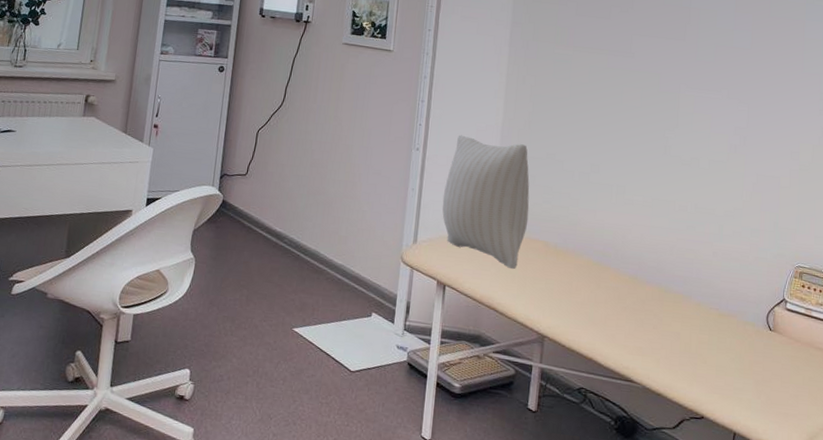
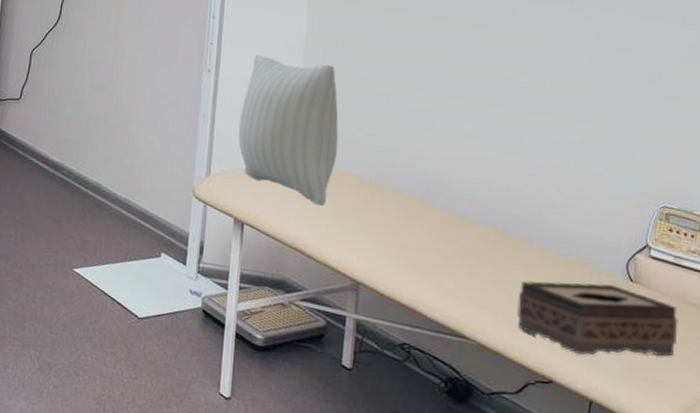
tissue box: none [676,331,807,394] -> present [517,280,678,357]

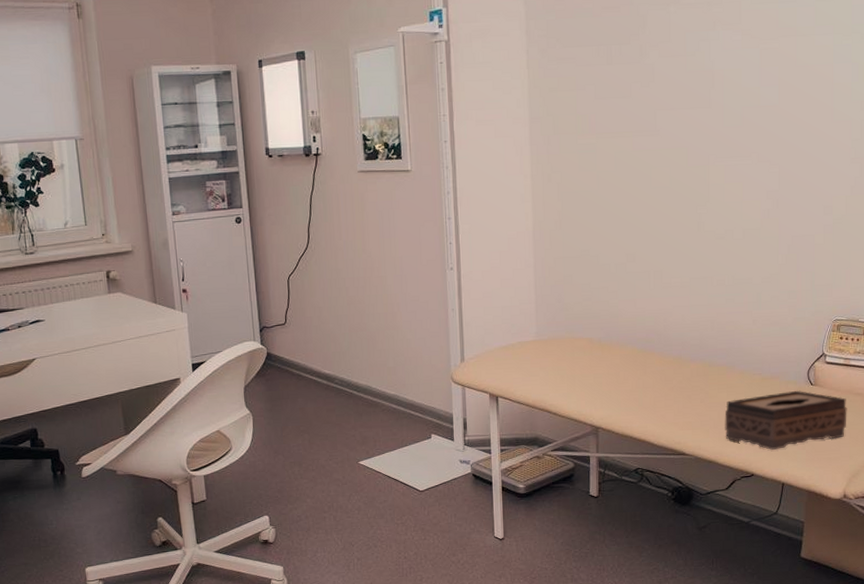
pillow: present [238,54,339,206] -> none [483,245,570,370]

